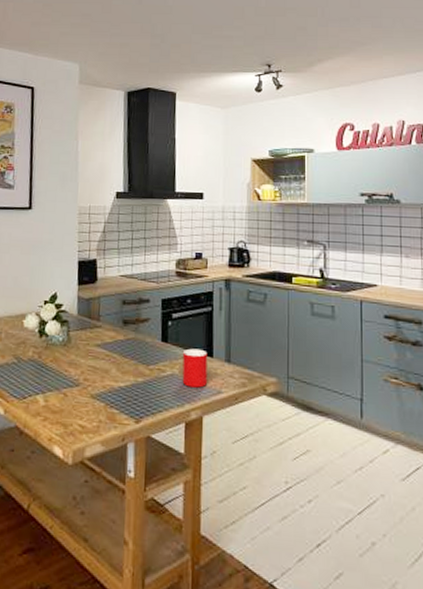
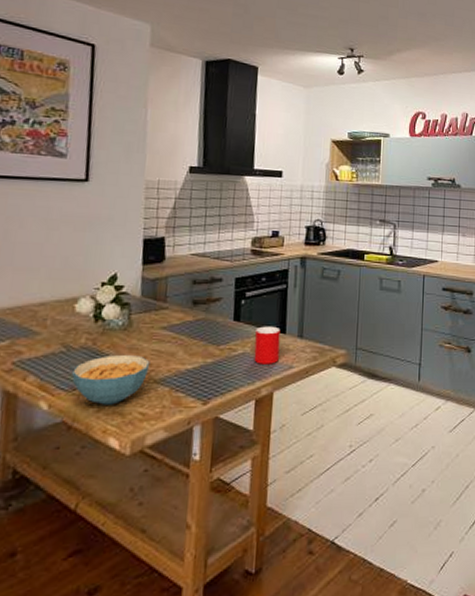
cereal bowl: none [22,368,87,415] -> present [72,354,150,405]

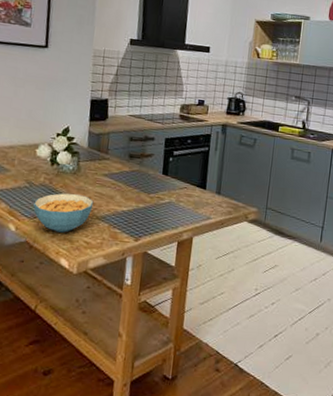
cup: present [254,326,281,364] -> none [178,181,202,214]

